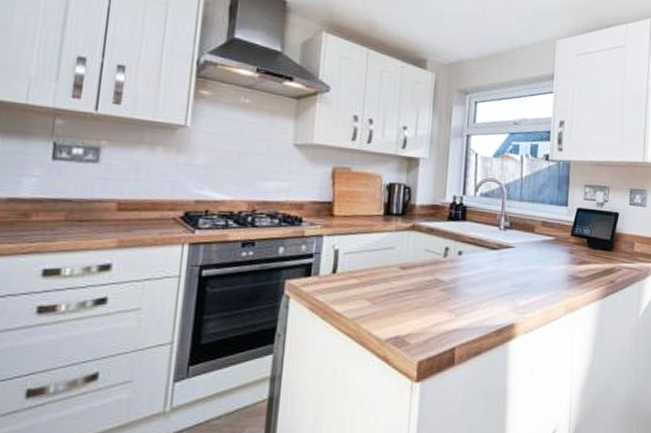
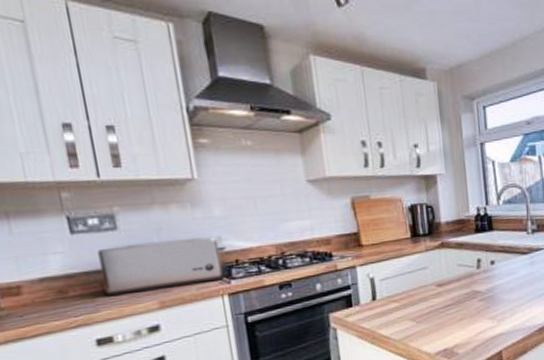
toaster: none [68,177,201,229] -> present [96,236,228,297]

